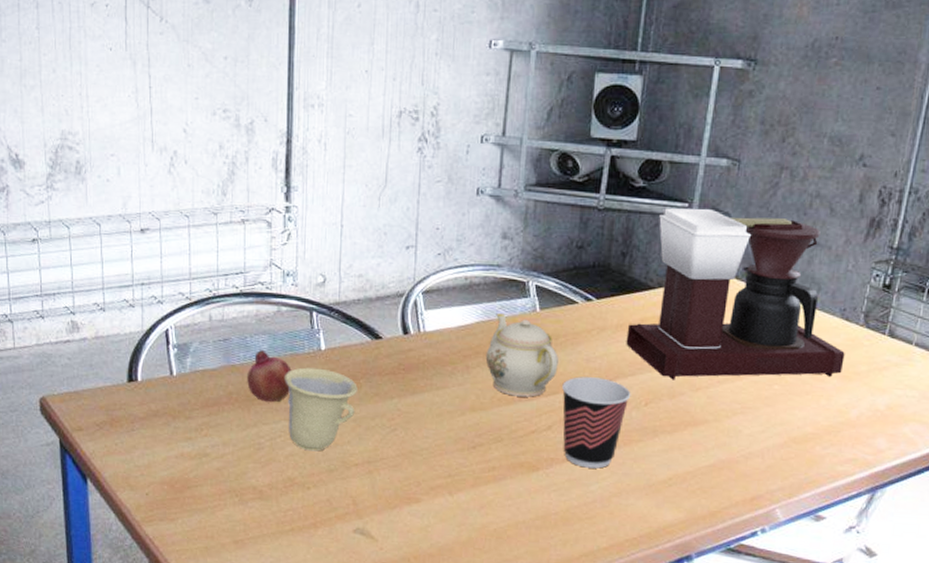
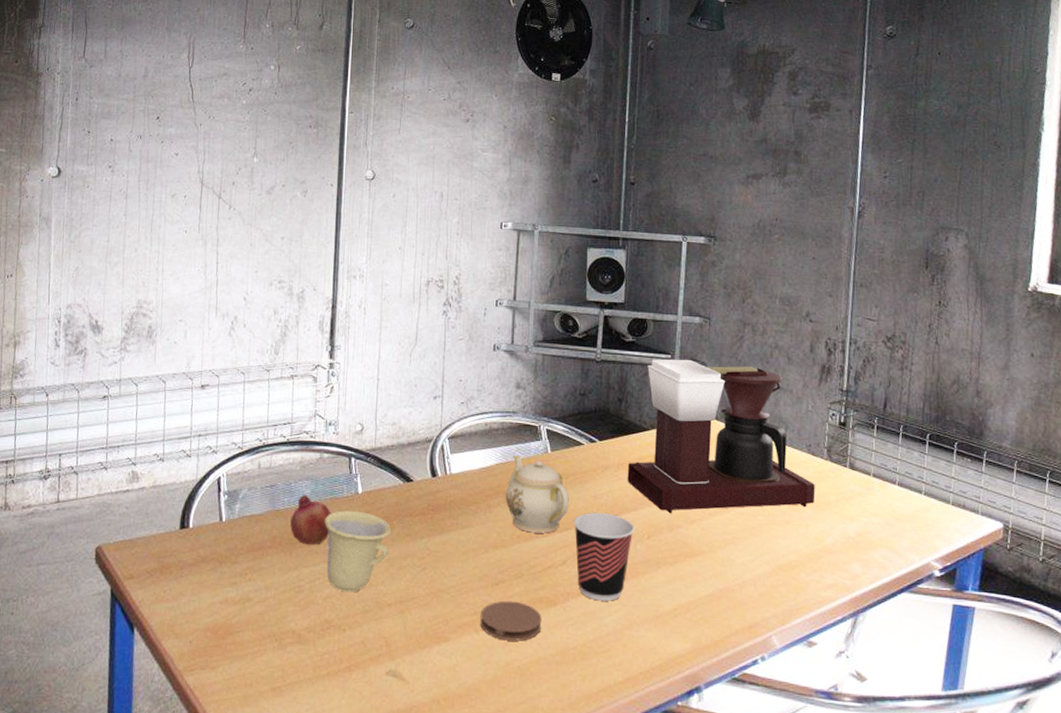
coaster: none [454,464,522,505] -> present [480,600,542,641]

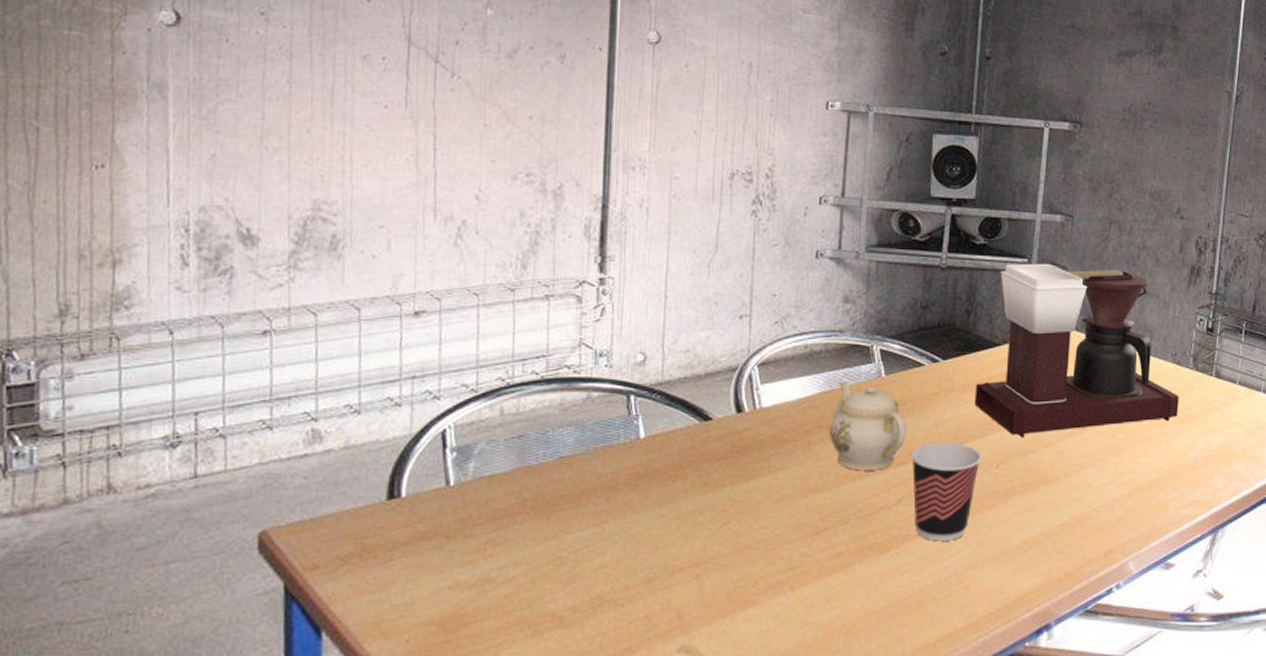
fruit: present [290,495,331,546] -> none [547,445,603,507]
cup: present [325,510,391,593] -> none [594,460,683,560]
coaster: present [480,600,542,641] -> none [796,550,872,597]

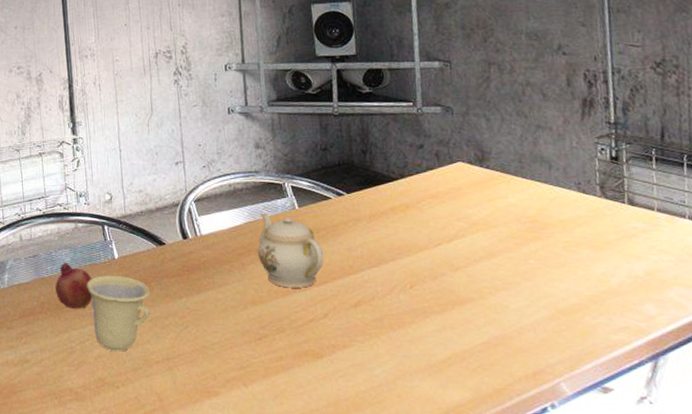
fruit: none [547,445,603,507] -> present [55,263,92,309]
cup: none [594,460,683,560] -> present [87,275,151,352]
cup: present [911,442,982,542] -> none [330,265,396,352]
coffee maker: present [974,263,1179,438] -> none [380,105,592,262]

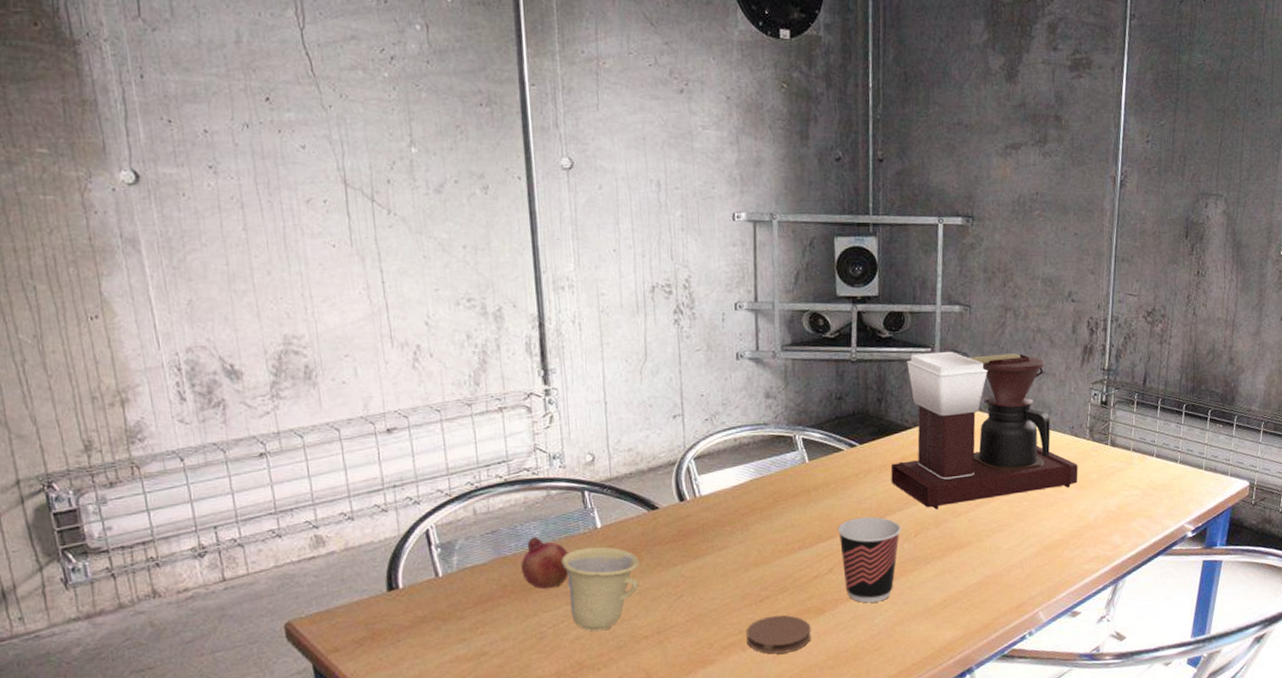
coaster: none [247,355,311,394] -> present [746,615,812,654]
teapot: present [257,213,324,288] -> none [762,469,832,546]
cup: none [330,265,396,352] -> present [838,517,901,603]
coffee maker: none [380,105,592,262] -> present [891,351,1078,510]

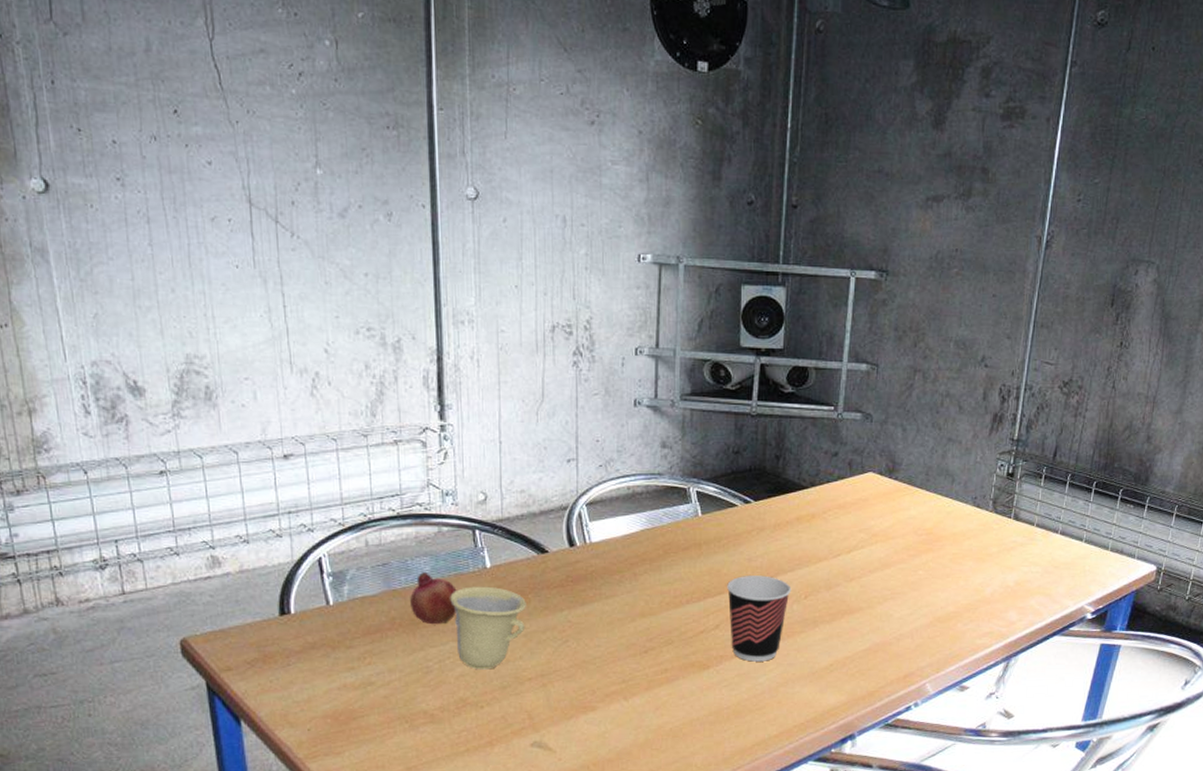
coaster: present [746,615,812,654] -> none [629,667,694,706]
coffee maker: present [891,351,1078,510] -> none [784,410,978,573]

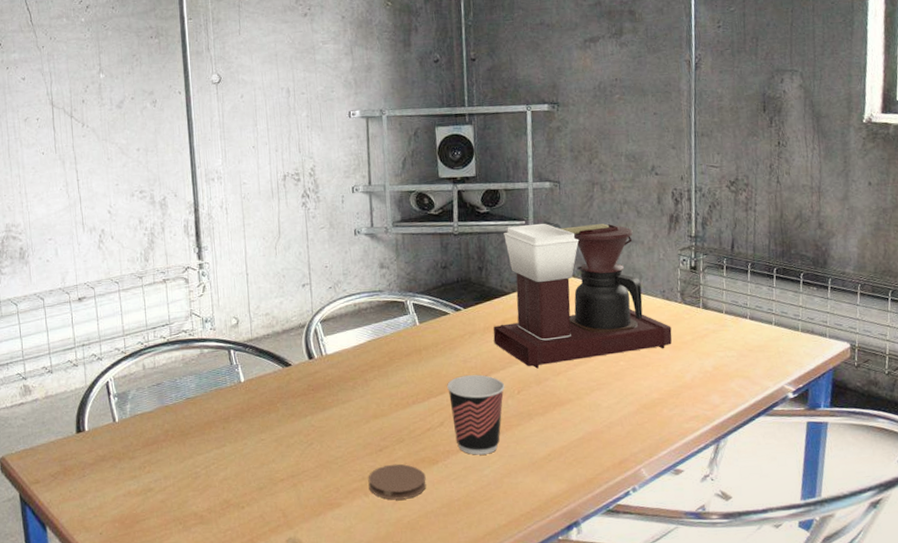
fruit: present [410,572,457,625] -> none [180,389,218,435]
cup: present [450,586,526,670] -> none [212,398,276,474]
coaster: none [629,667,694,706] -> present [368,463,427,500]
coffee maker: none [784,410,978,573] -> present [493,223,672,369]

